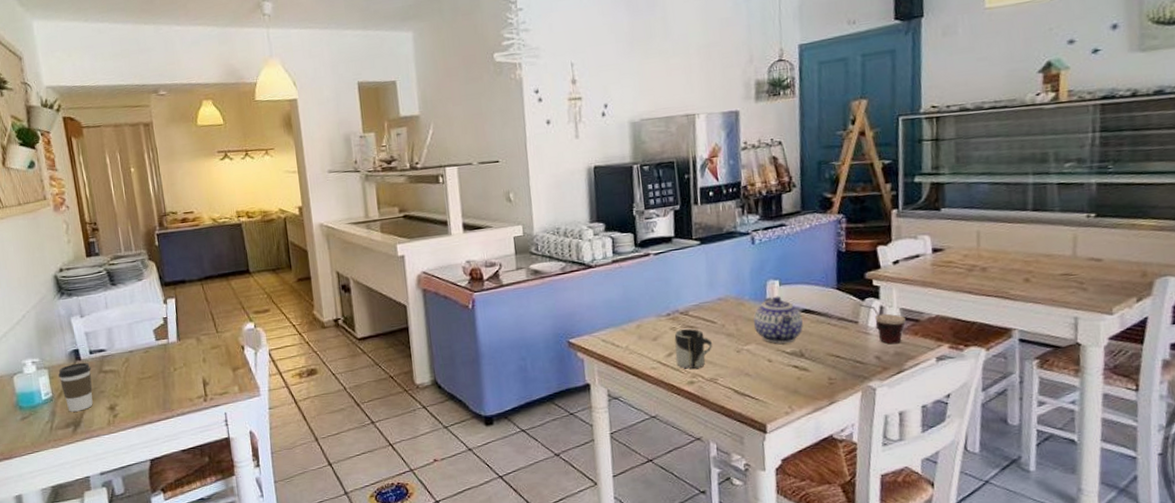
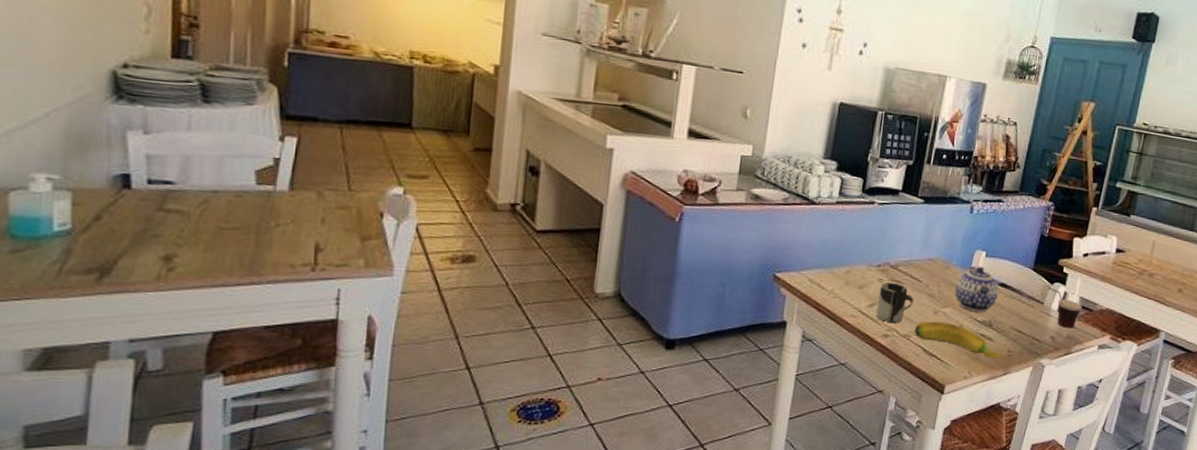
coffee cup: present [58,362,93,412] -> none [88,191,146,256]
banana: none [720,359,820,390] -> present [914,321,999,359]

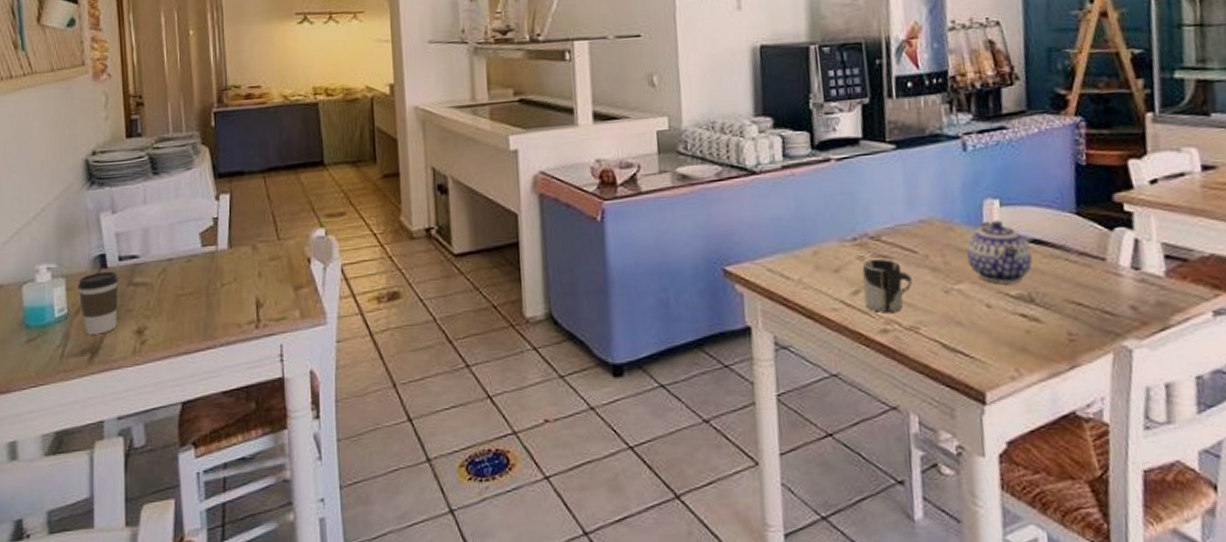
coffee cup: none [88,191,146,256] -> present [78,271,119,335]
banana: present [914,321,999,359] -> none [923,303,1057,348]
cup: present [1048,287,1082,328] -> none [1106,235,1170,291]

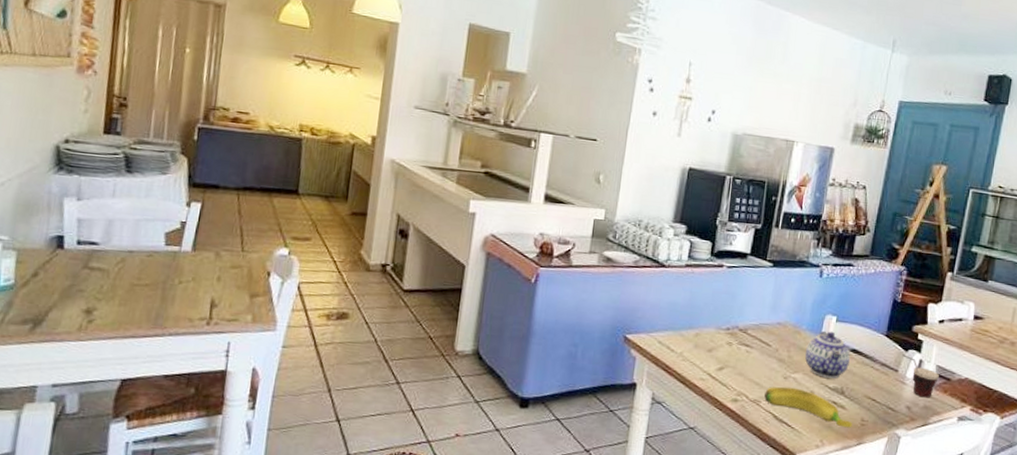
coffee cup: present [78,271,119,335] -> none [29,251,75,308]
cup: present [862,258,913,313] -> none [725,345,764,388]
banana: none [923,303,1057,348] -> present [764,386,852,428]
cup: none [1106,235,1170,291] -> present [902,354,939,398]

